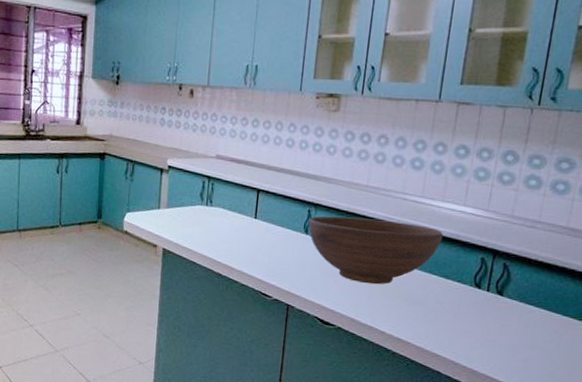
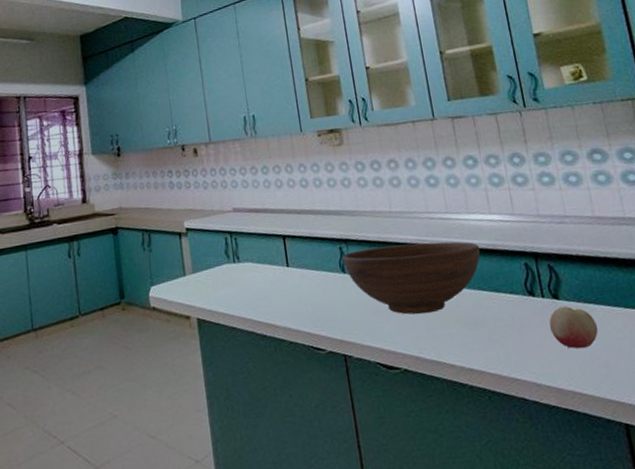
fruit: none [484,303,531,343] -> present [549,306,598,349]

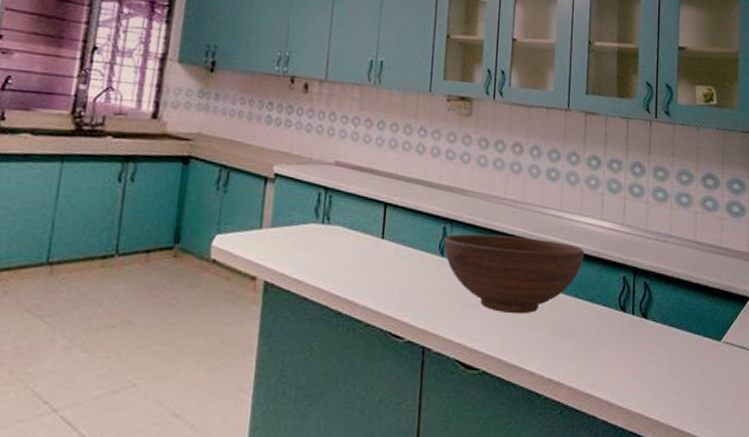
fruit: present [549,306,598,349] -> none [633,327,677,372]

